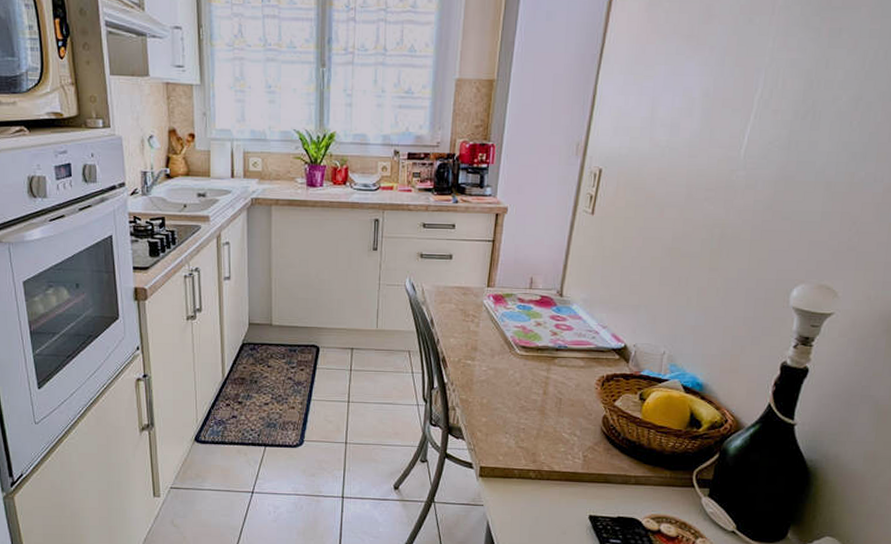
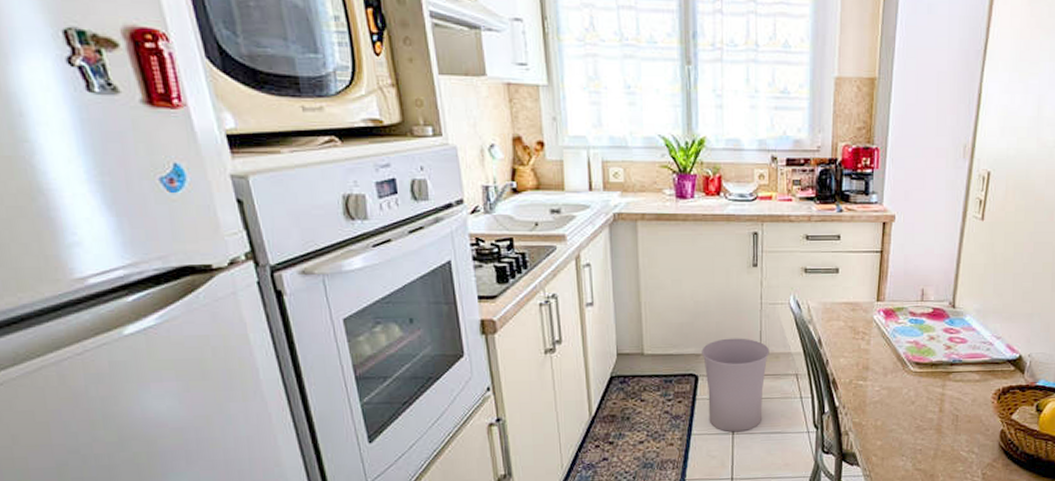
waste bin: none [323,314,385,401] -> present [701,338,770,432]

